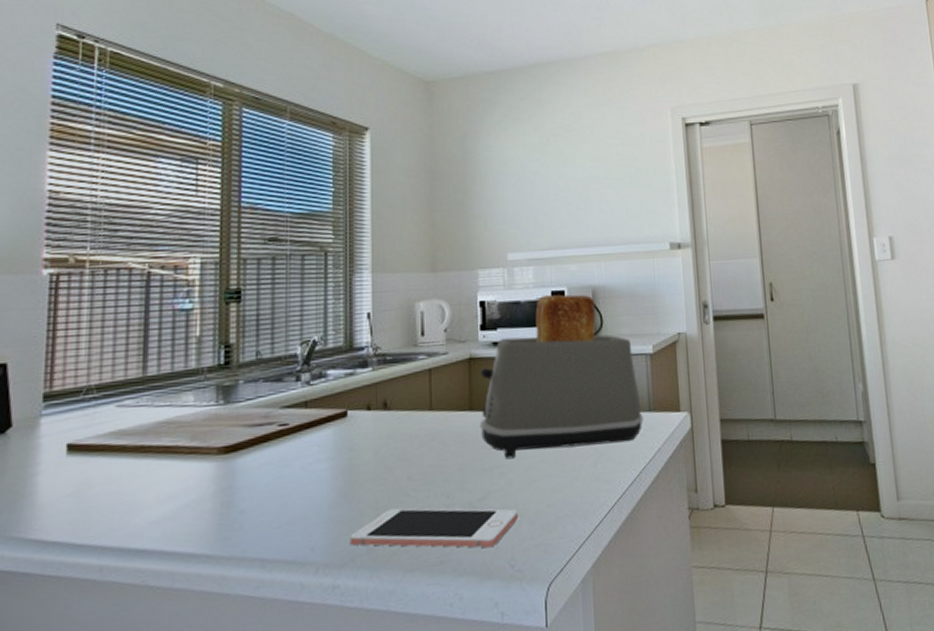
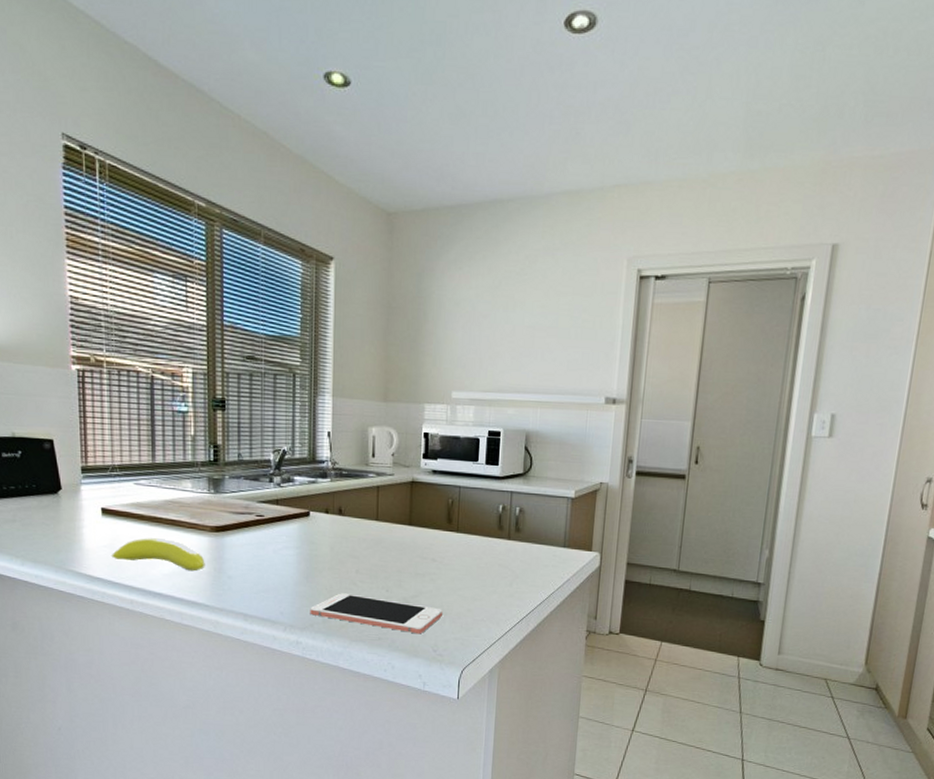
banana: none [75,472,209,512] -> present [111,538,205,572]
toaster: present [479,294,644,460] -> none [416,434,558,570]

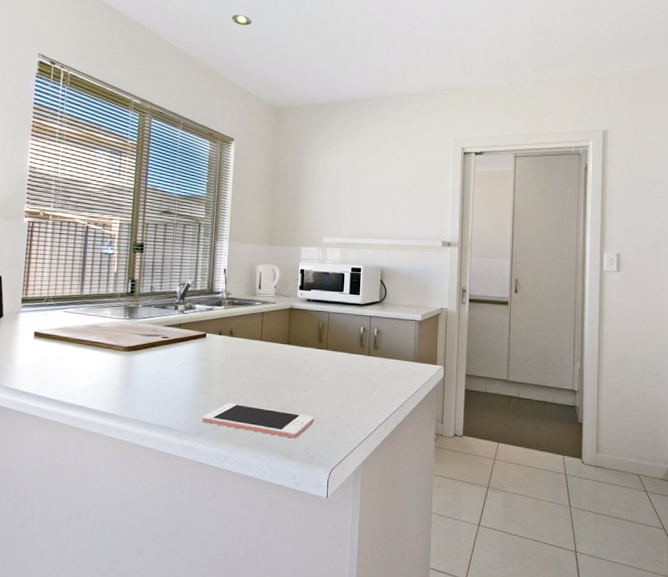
banana: present [111,538,205,572] -> none [37,357,117,385]

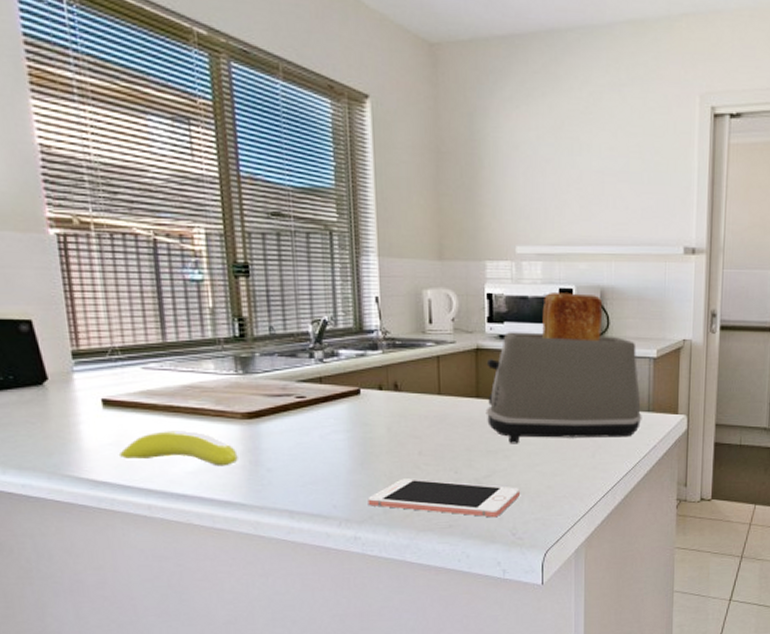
banana: none [37,357,117,385] -> present [118,431,238,467]
toaster: none [293,270,409,381] -> present [485,293,642,444]

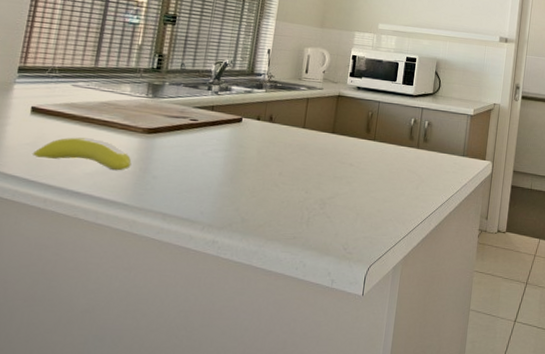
cell phone: present [367,478,520,518] -> none [230,194,355,233]
toaster: present [485,293,642,444] -> none [337,59,459,175]

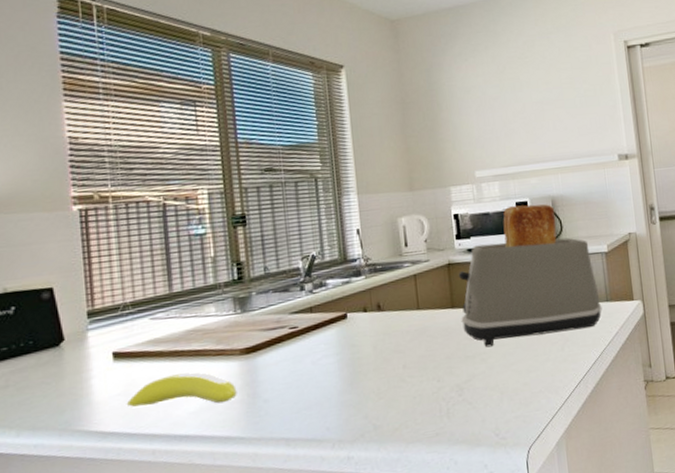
toaster: none [337,59,459,175] -> present [458,204,602,348]

